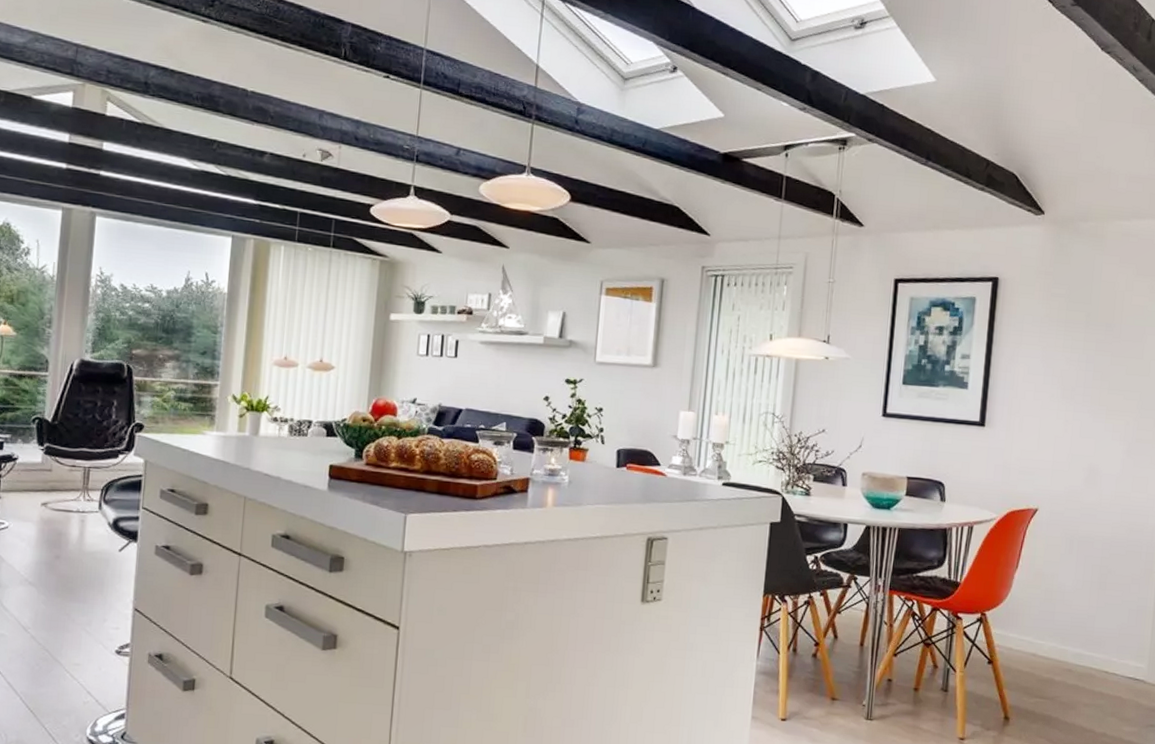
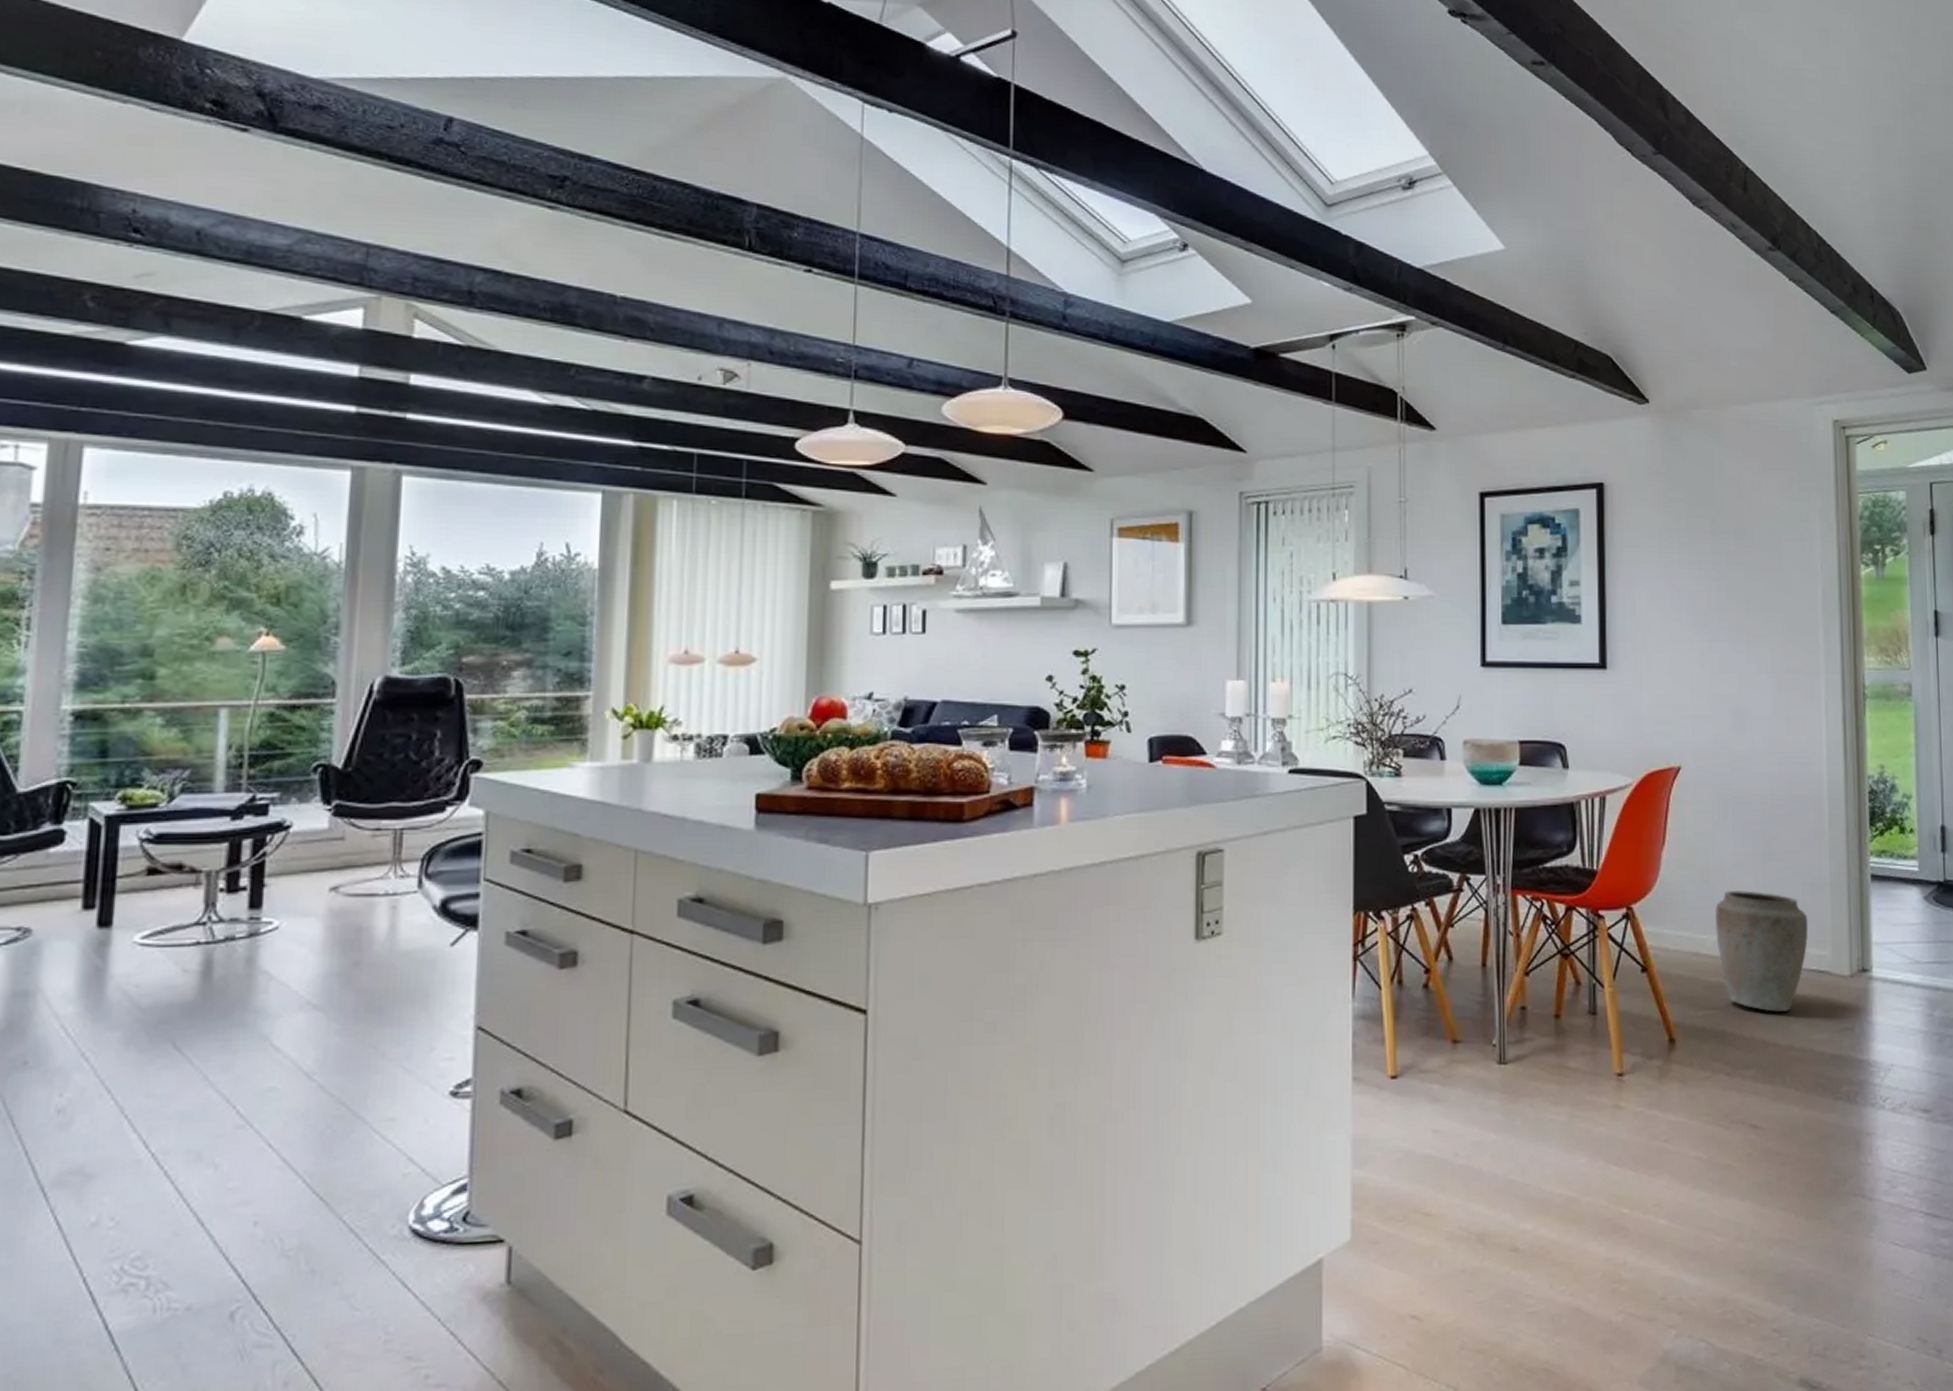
vase: none [1052,609,1131,707] -> present [1715,891,1809,1012]

